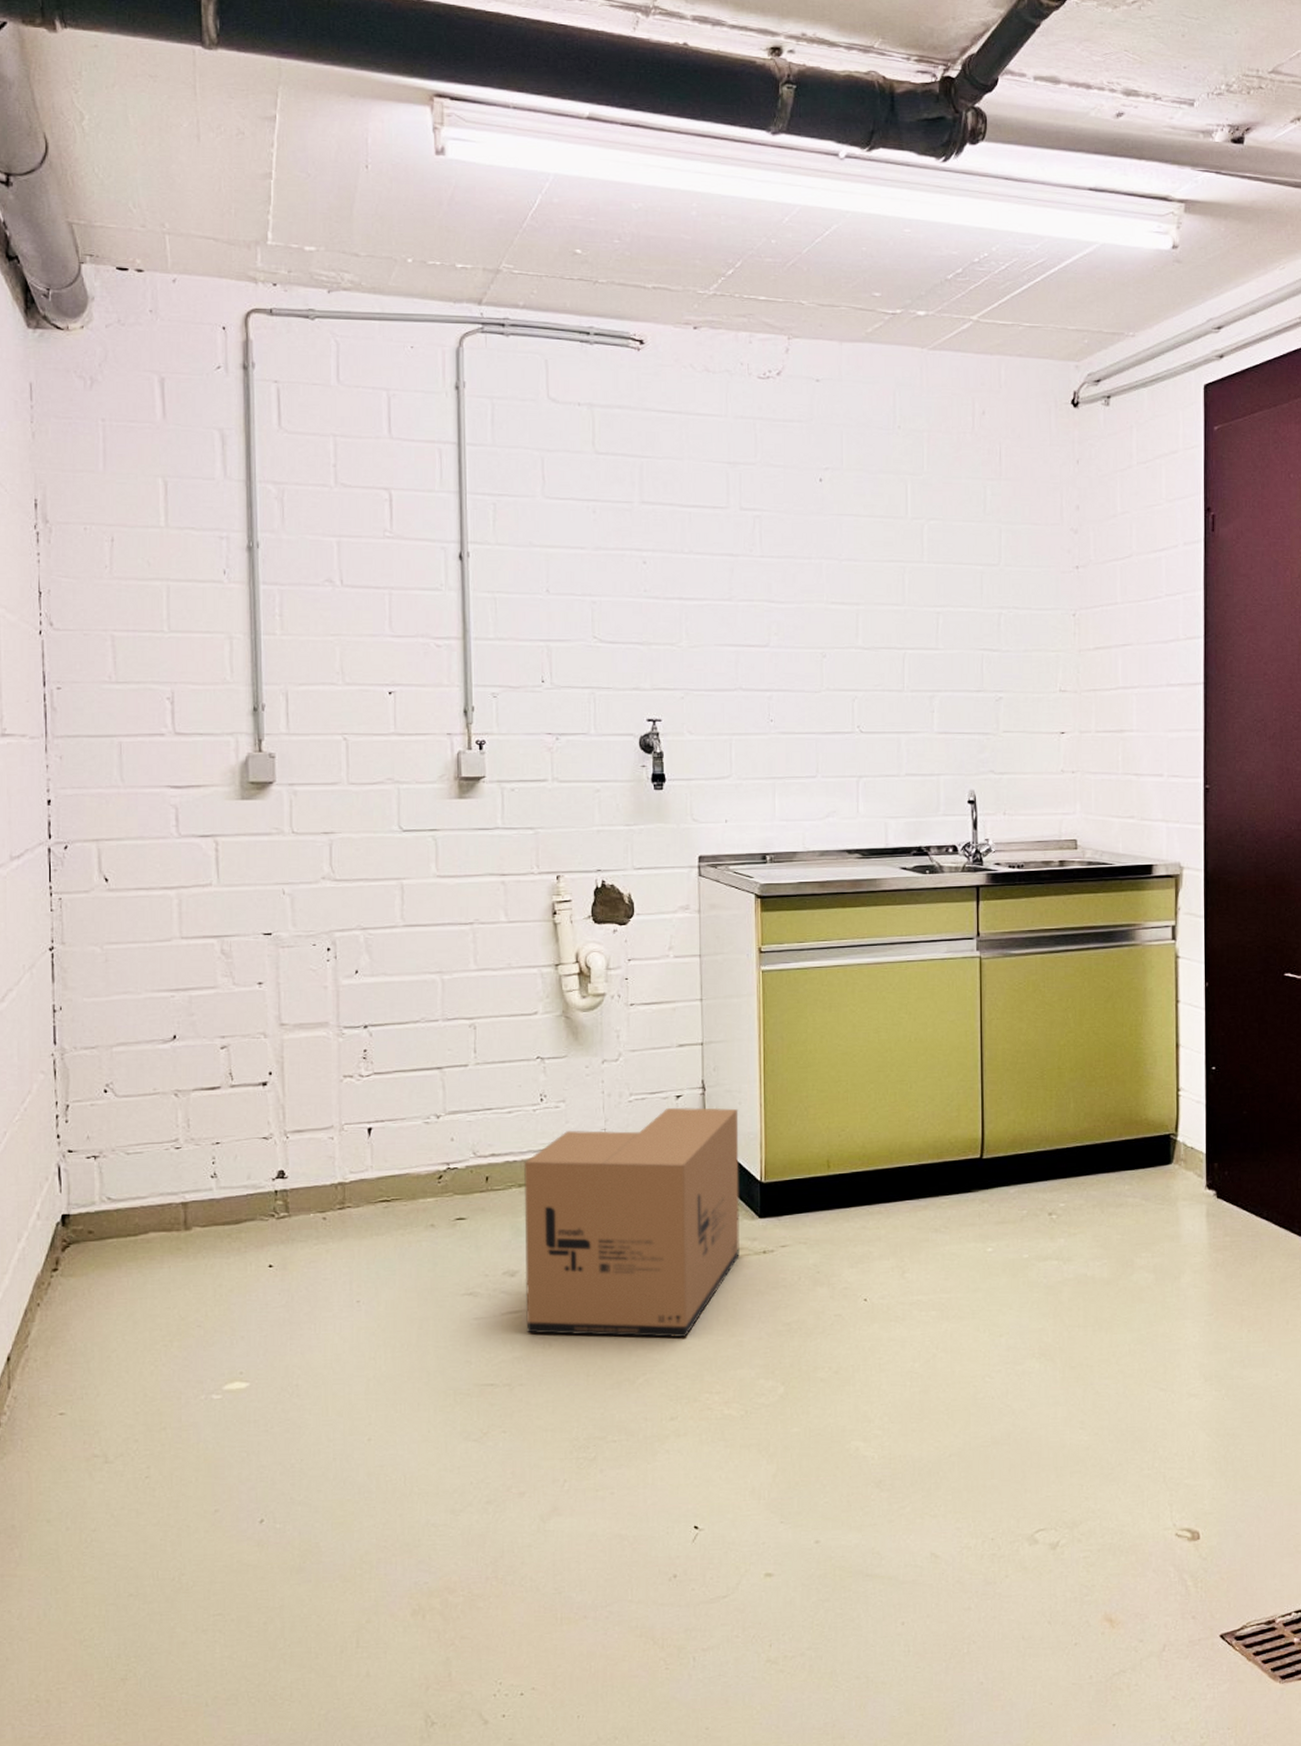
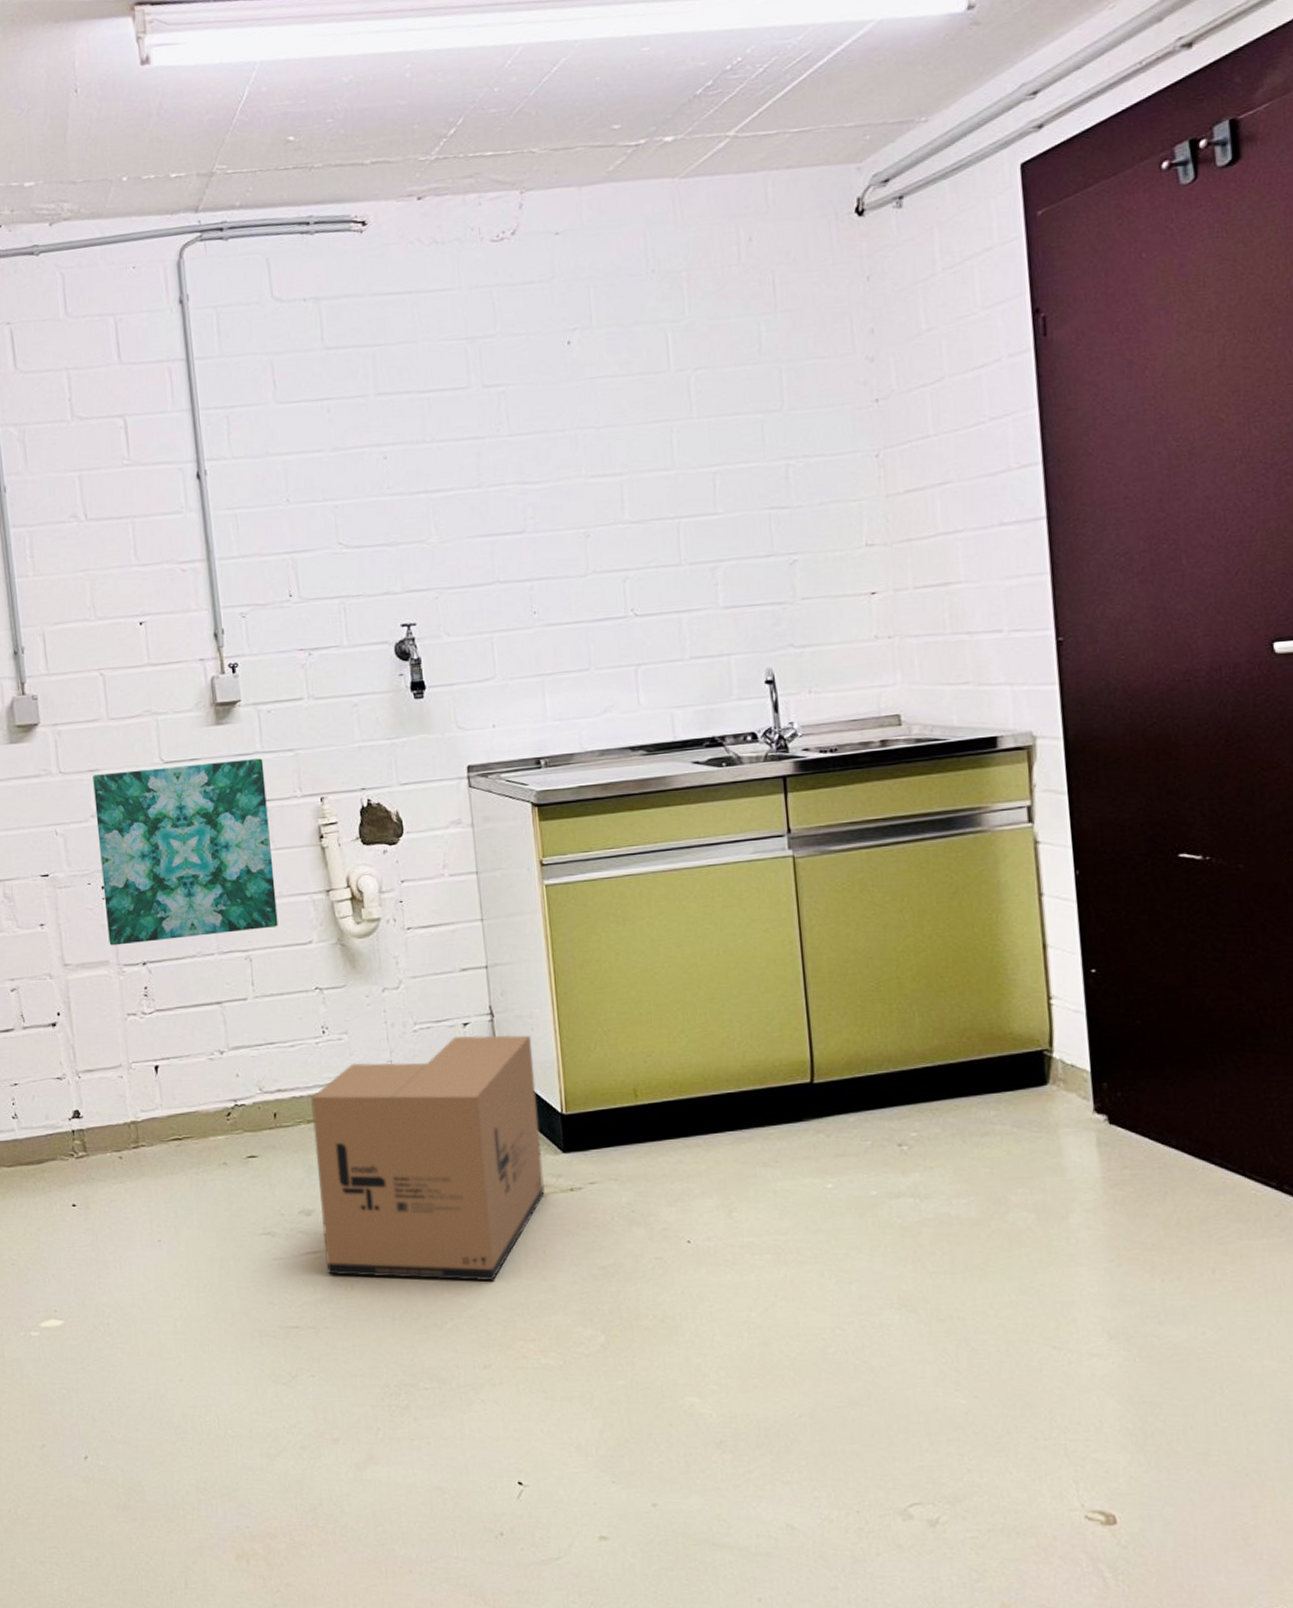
wall art: none [327,834,505,1008] -> present [93,758,278,946]

